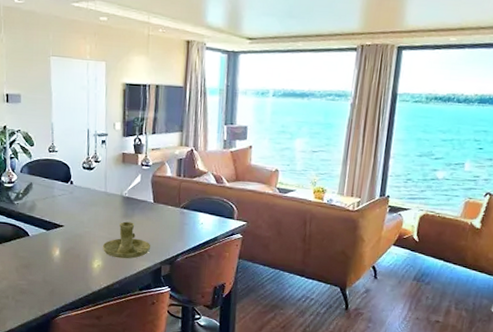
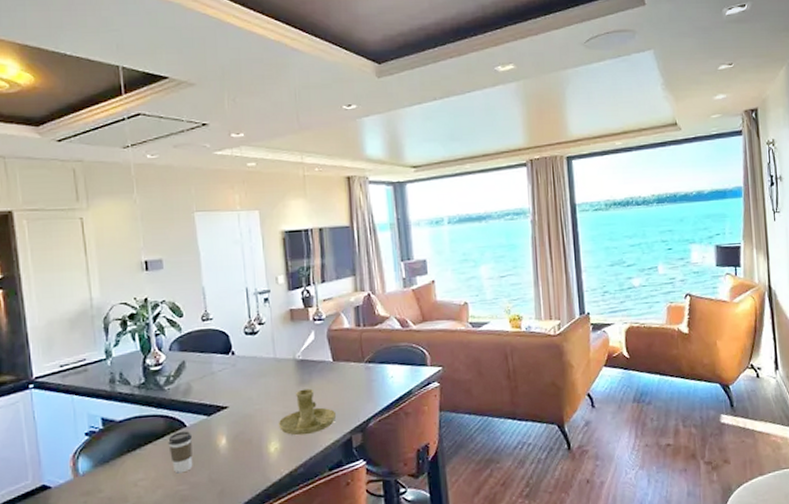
coffee cup: none [14,239,34,272] -> present [168,431,193,474]

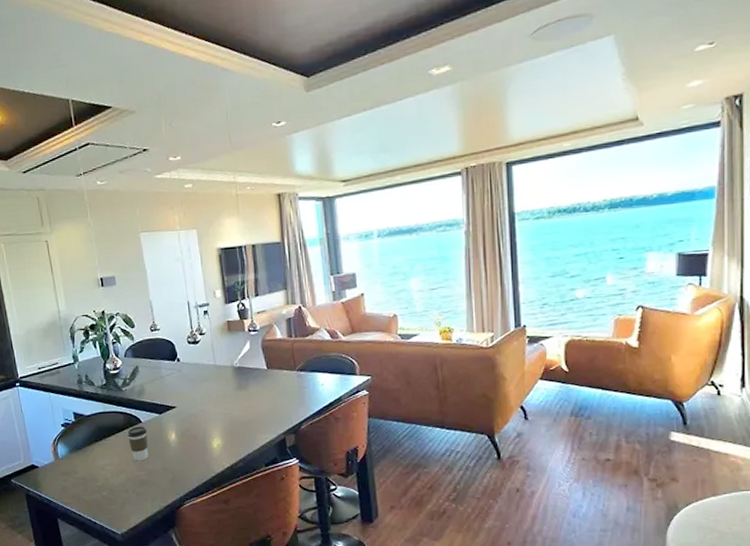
candle holder: present [278,388,337,436] -> none [219,393,272,434]

